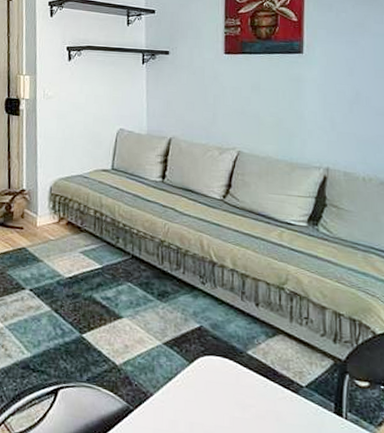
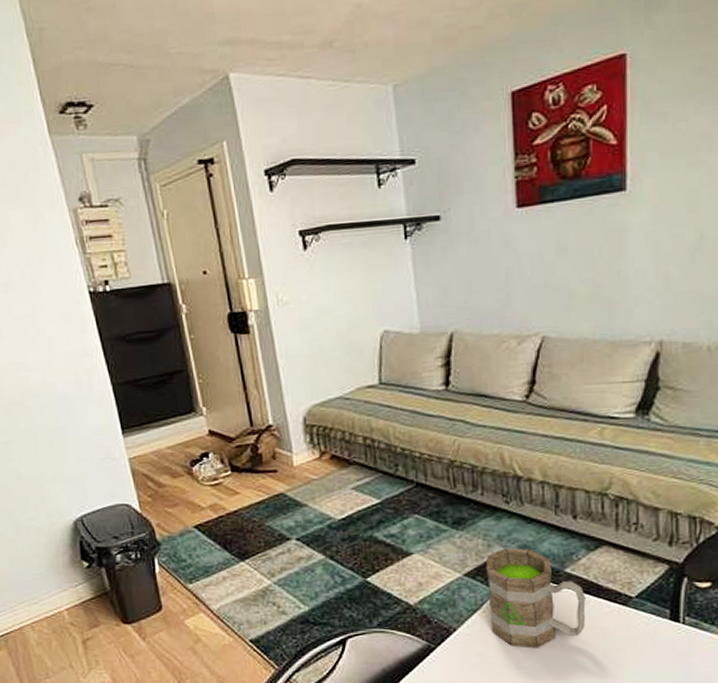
mug: none [181,324,264,424] -> present [485,548,586,649]

